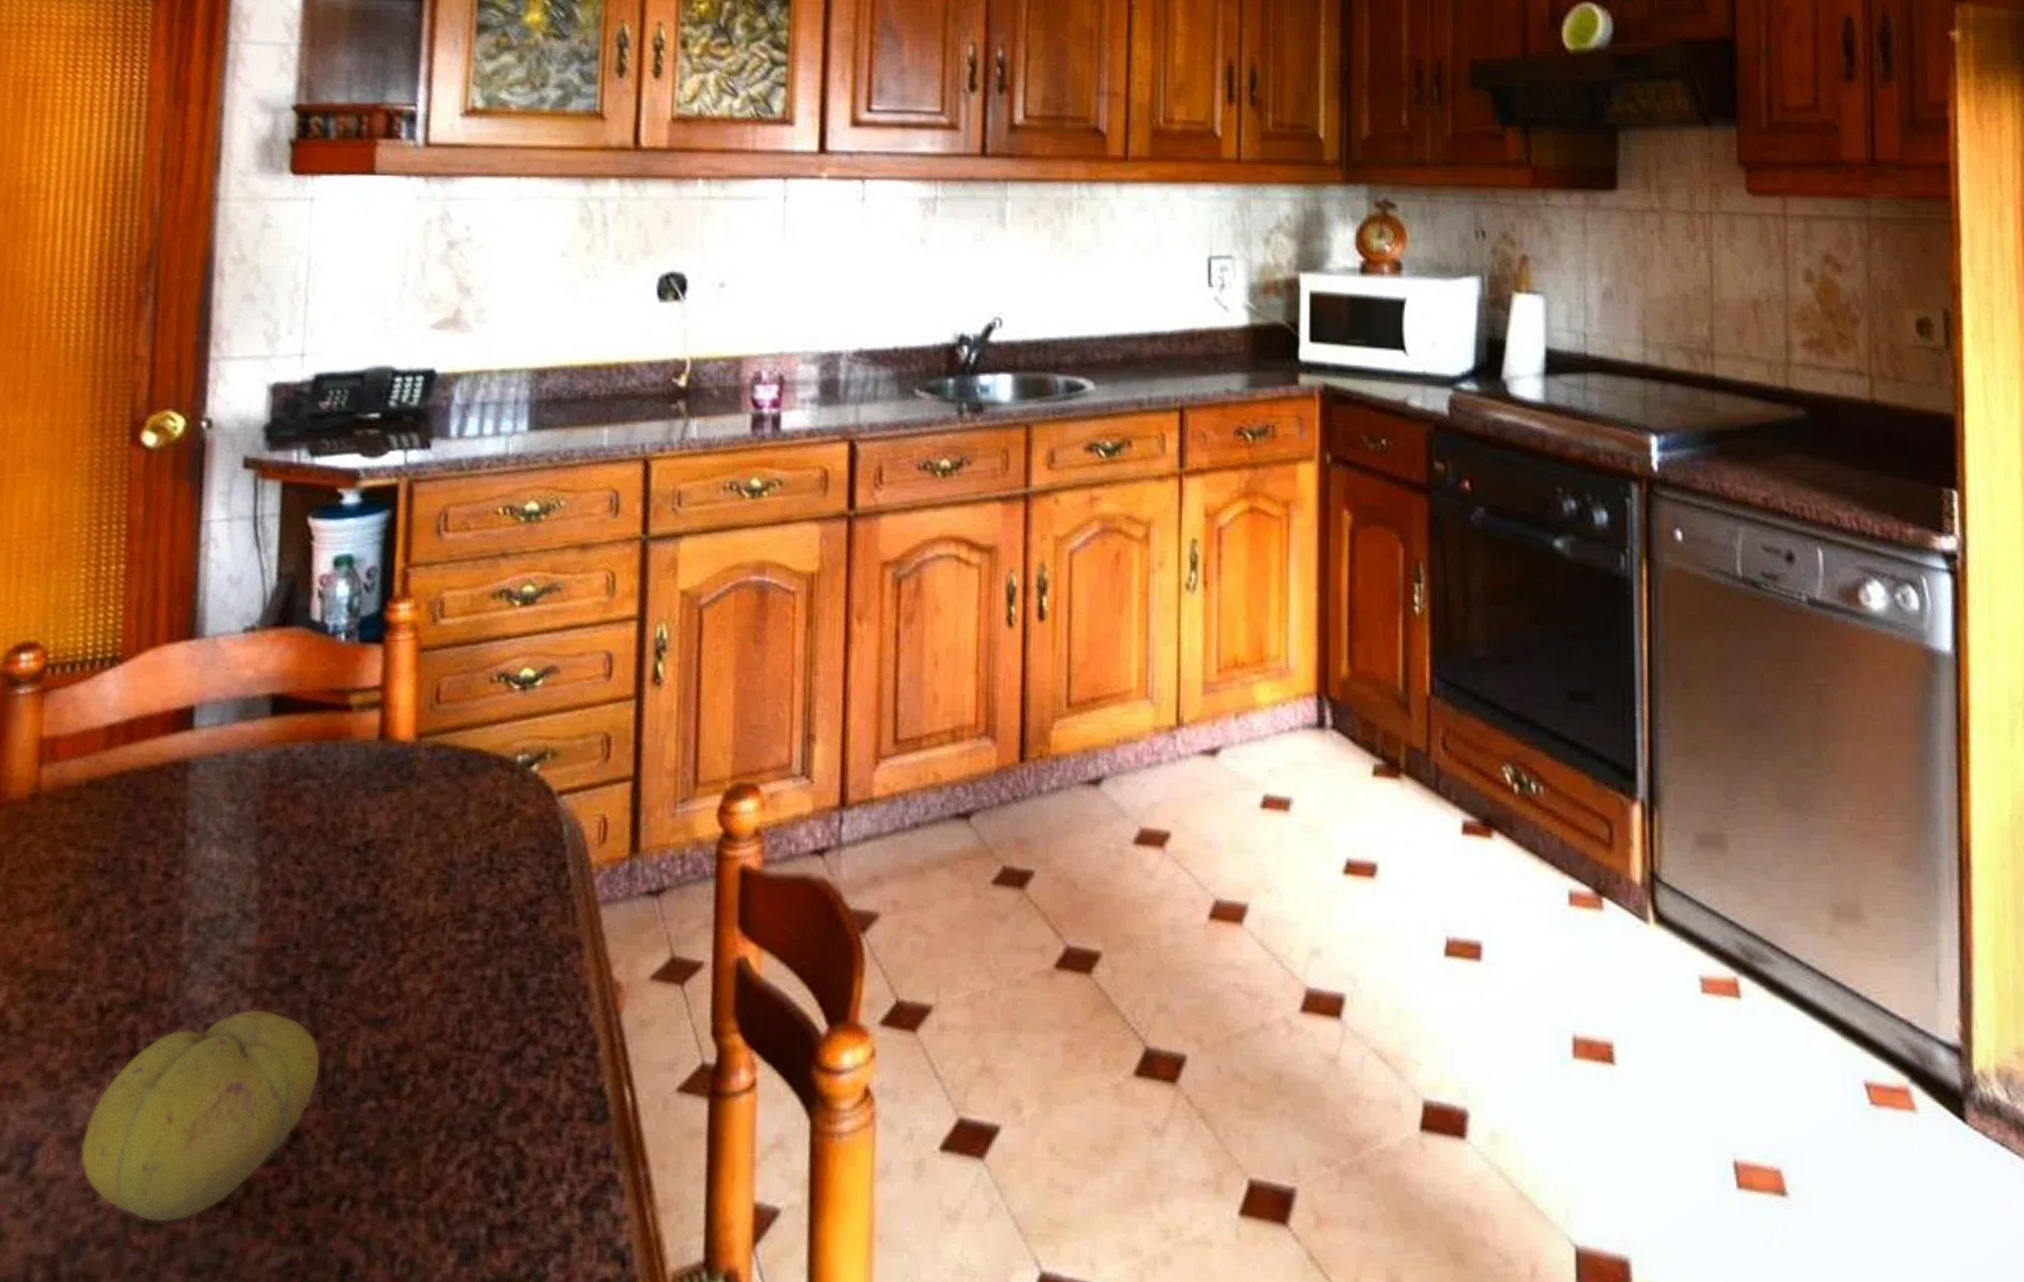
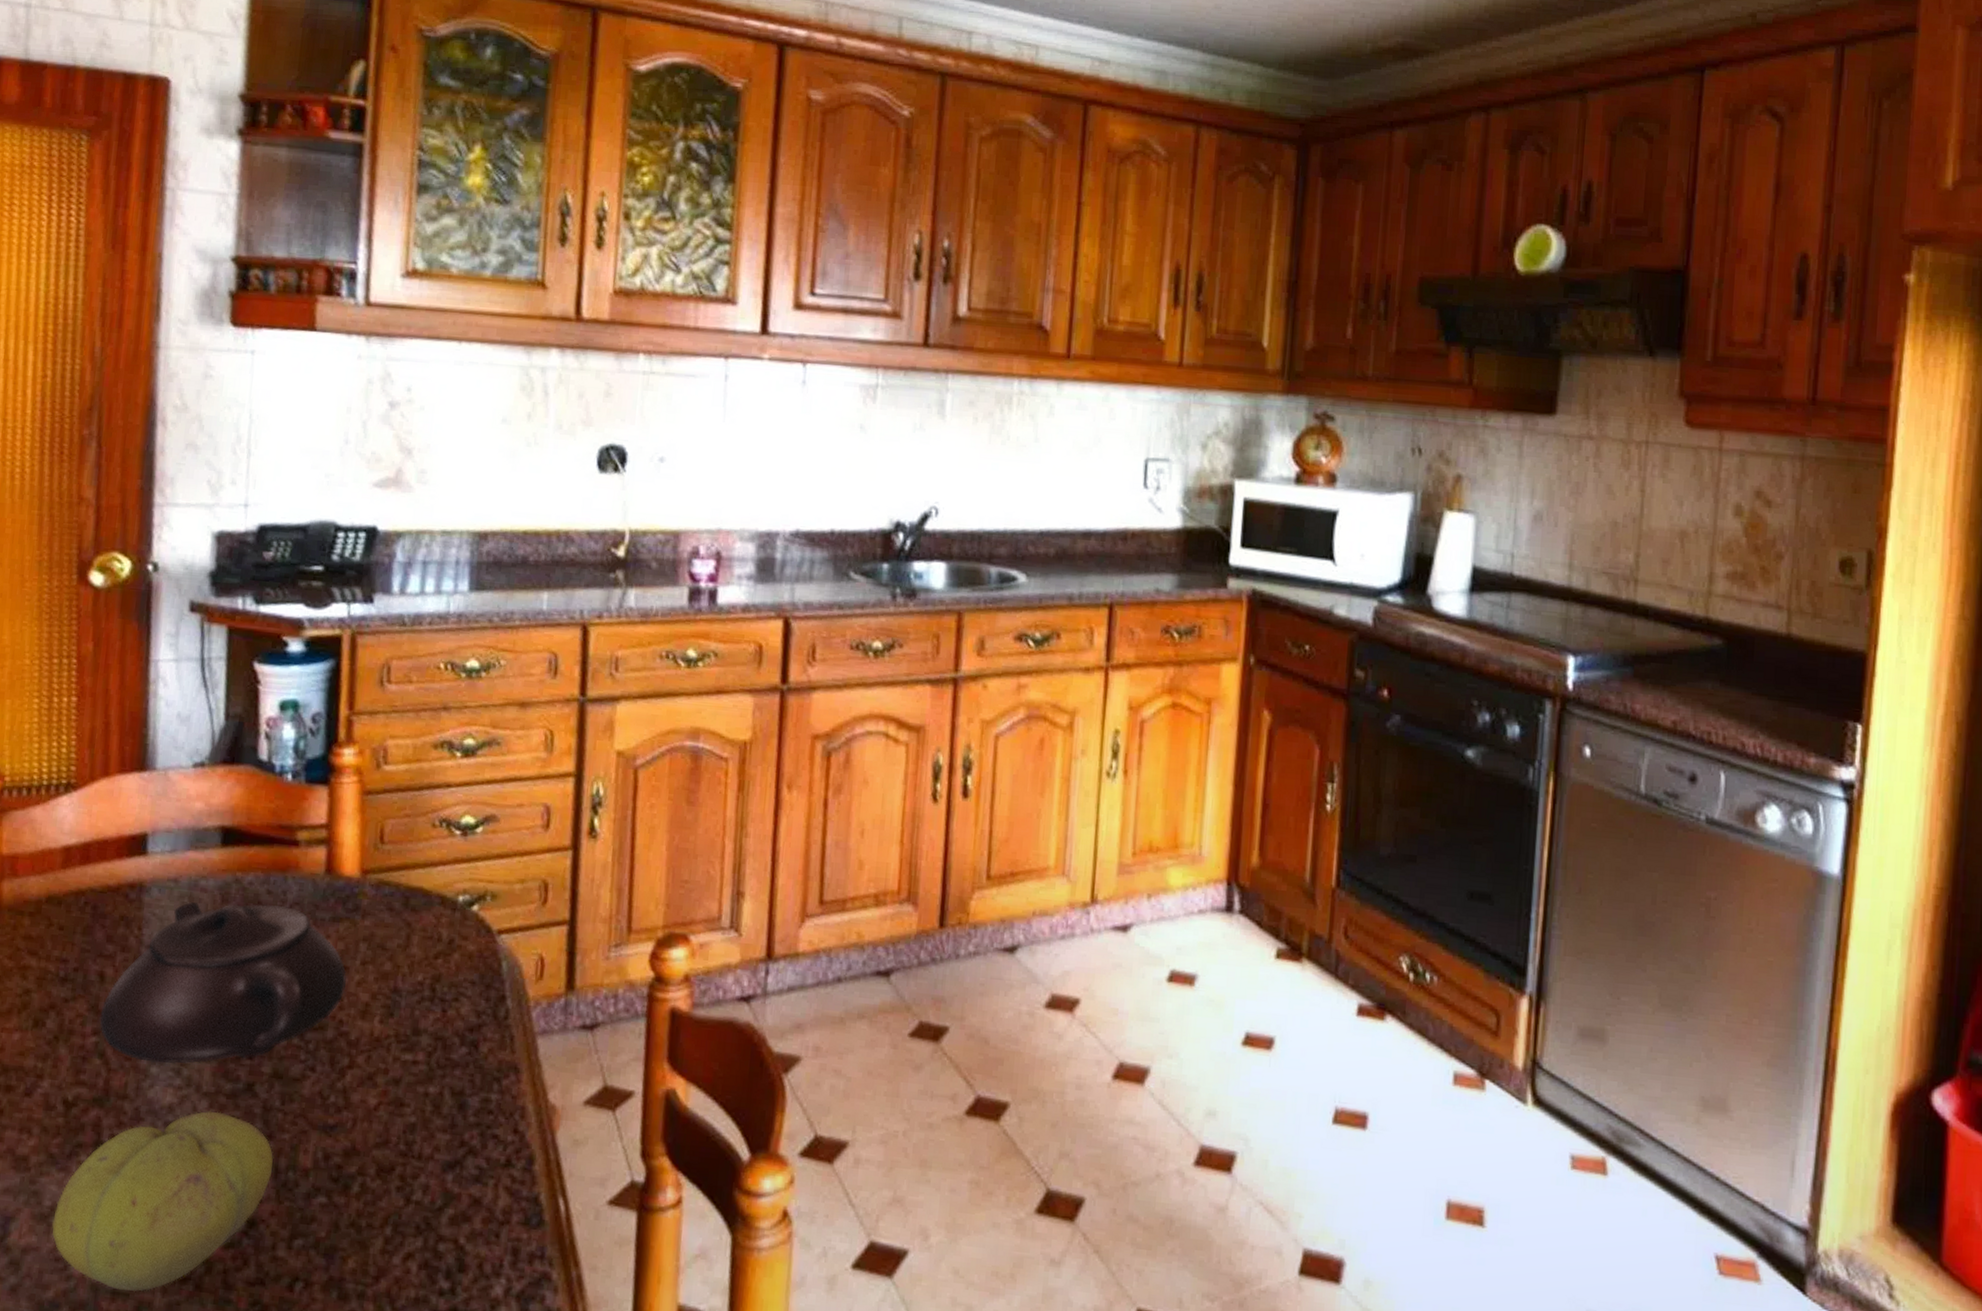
teapot: none [139,775,400,959] -> present [99,901,347,1064]

